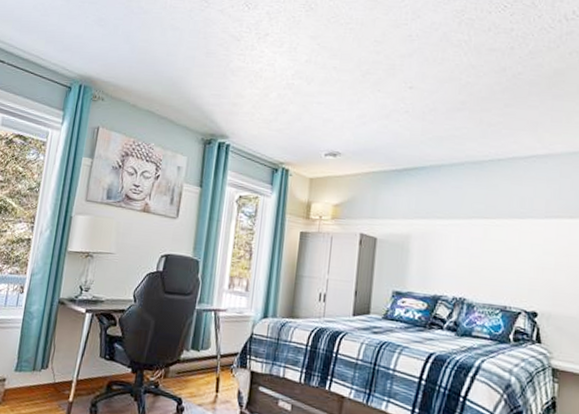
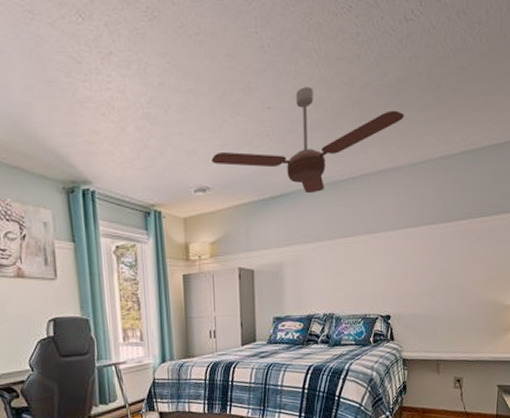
ceiling fan: none [346,72,562,170] -> present [211,87,404,194]

